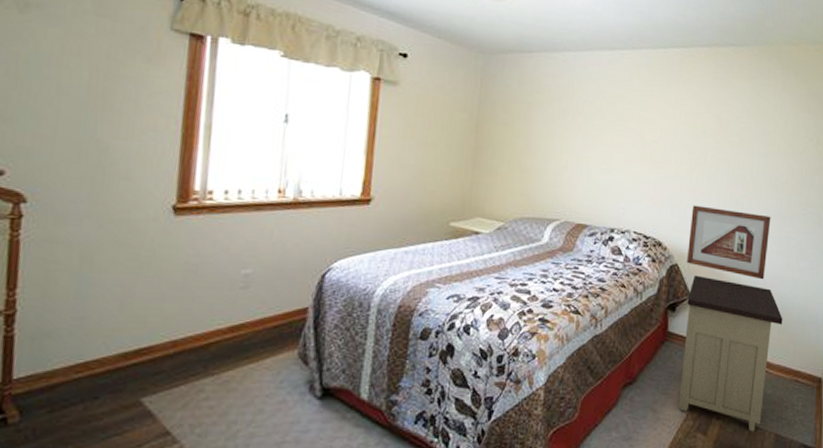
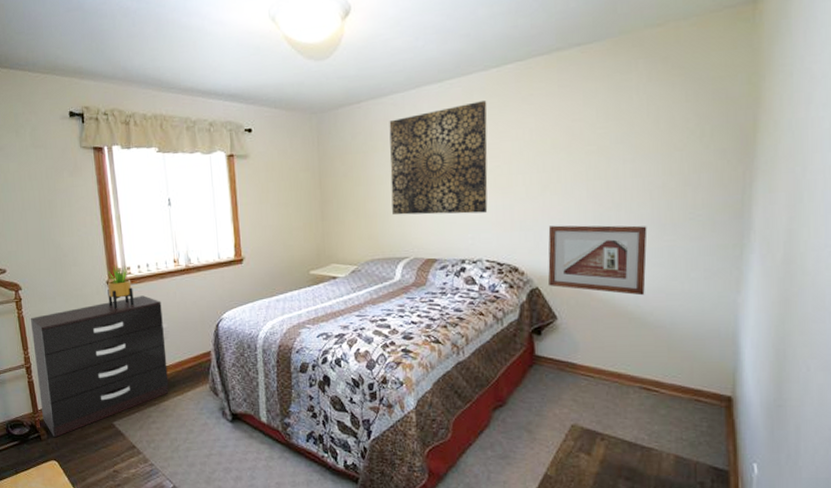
dresser: none [17,229,250,421] -> present [30,295,169,438]
potted plant: none [169,185,212,244] -> present [107,264,134,309]
wall art: none [549,76,652,184] -> present [389,101,488,215]
nightstand: present [678,275,783,432] -> none [553,297,673,453]

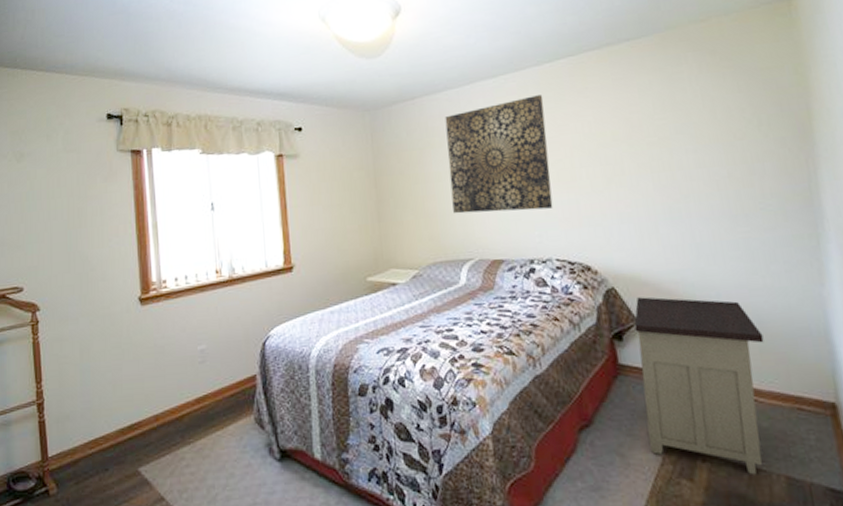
dresser: present [30,295,169,438] -> none [47,312,207,492]
potted plant: present [107,264,134,309] -> none [139,277,169,329]
picture frame: present [548,225,648,296] -> none [618,217,727,293]
nightstand: none [553,297,673,453] -> present [634,297,764,475]

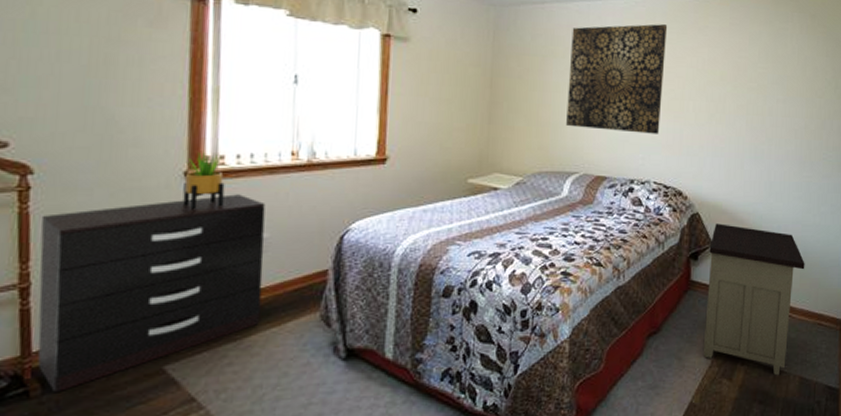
dresser: none [47,312,207,492] -> present [38,194,266,393]
potted plant: none [139,277,169,329] -> present [182,151,225,210]

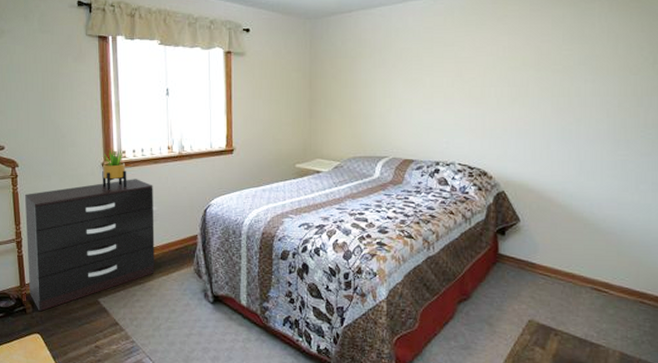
wall art: present [566,24,668,134] -> none [375,18,466,120]
nightstand: present [703,223,805,376] -> none [513,201,623,349]

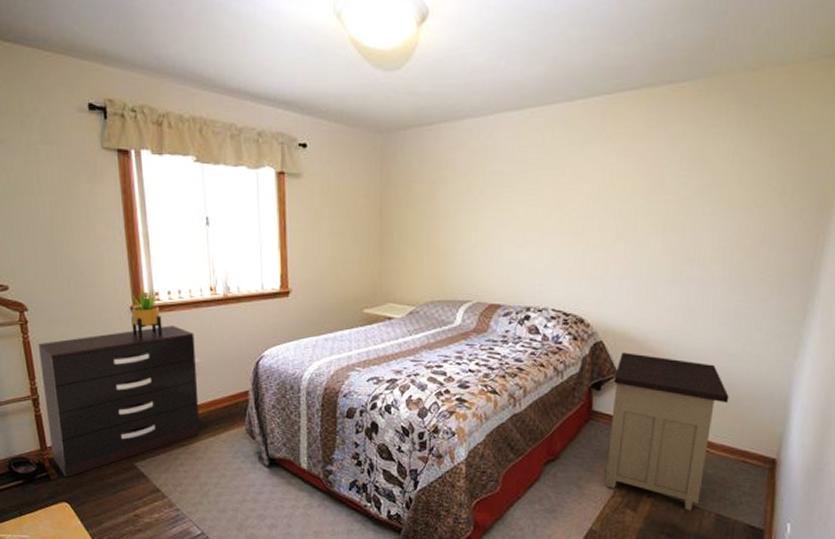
nightstand: none [513,201,623,349] -> present [604,352,729,511]

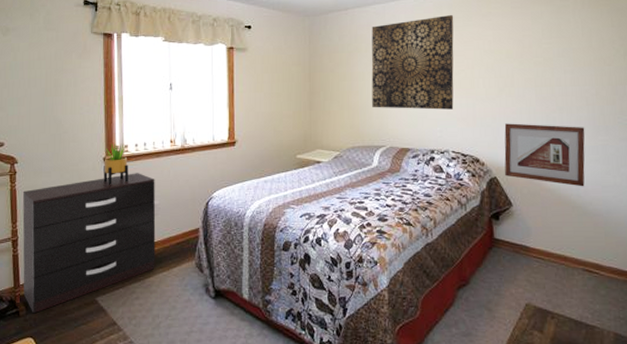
wall art: none [458,135,569,258] -> present [371,15,454,110]
nightstand: present [604,352,729,511] -> none [509,186,609,331]
picture frame: none [613,277,717,355] -> present [504,123,585,187]

